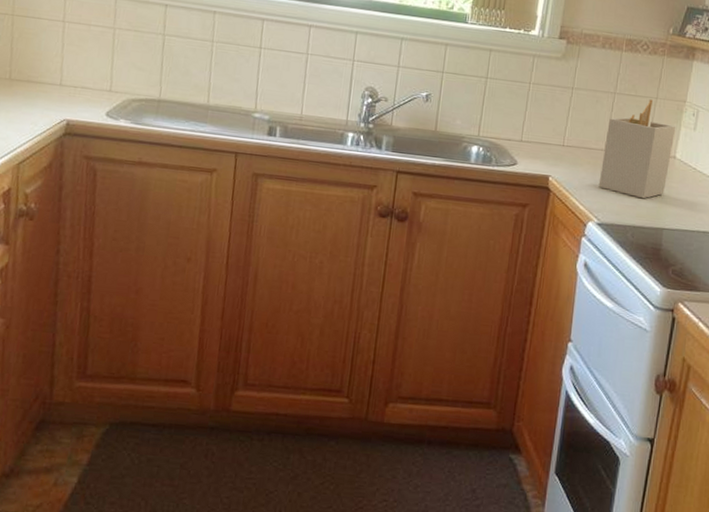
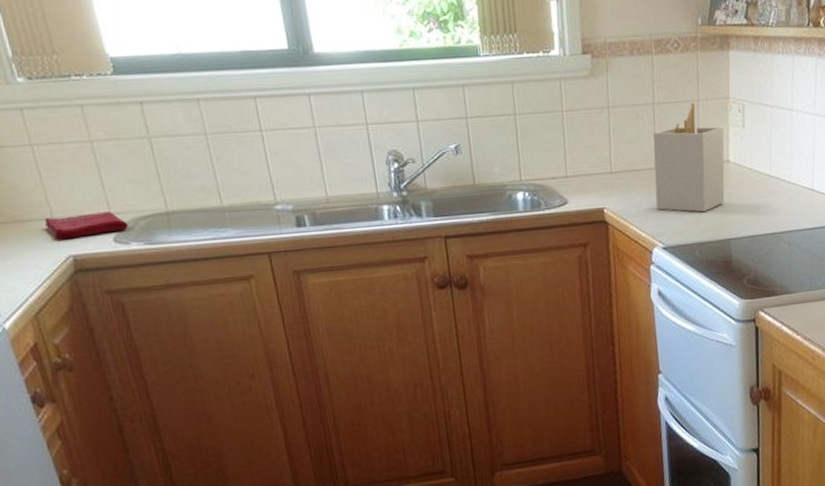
dish towel: none [53,84,123,108] -> present [44,212,129,240]

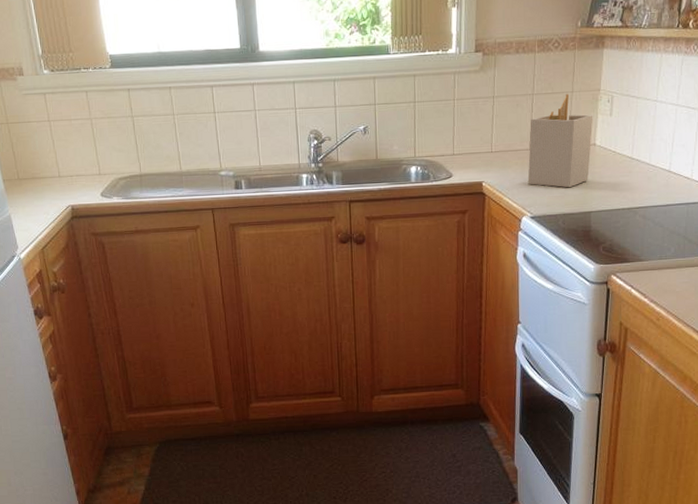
dish towel: present [44,212,129,240] -> none [54,173,112,193]

